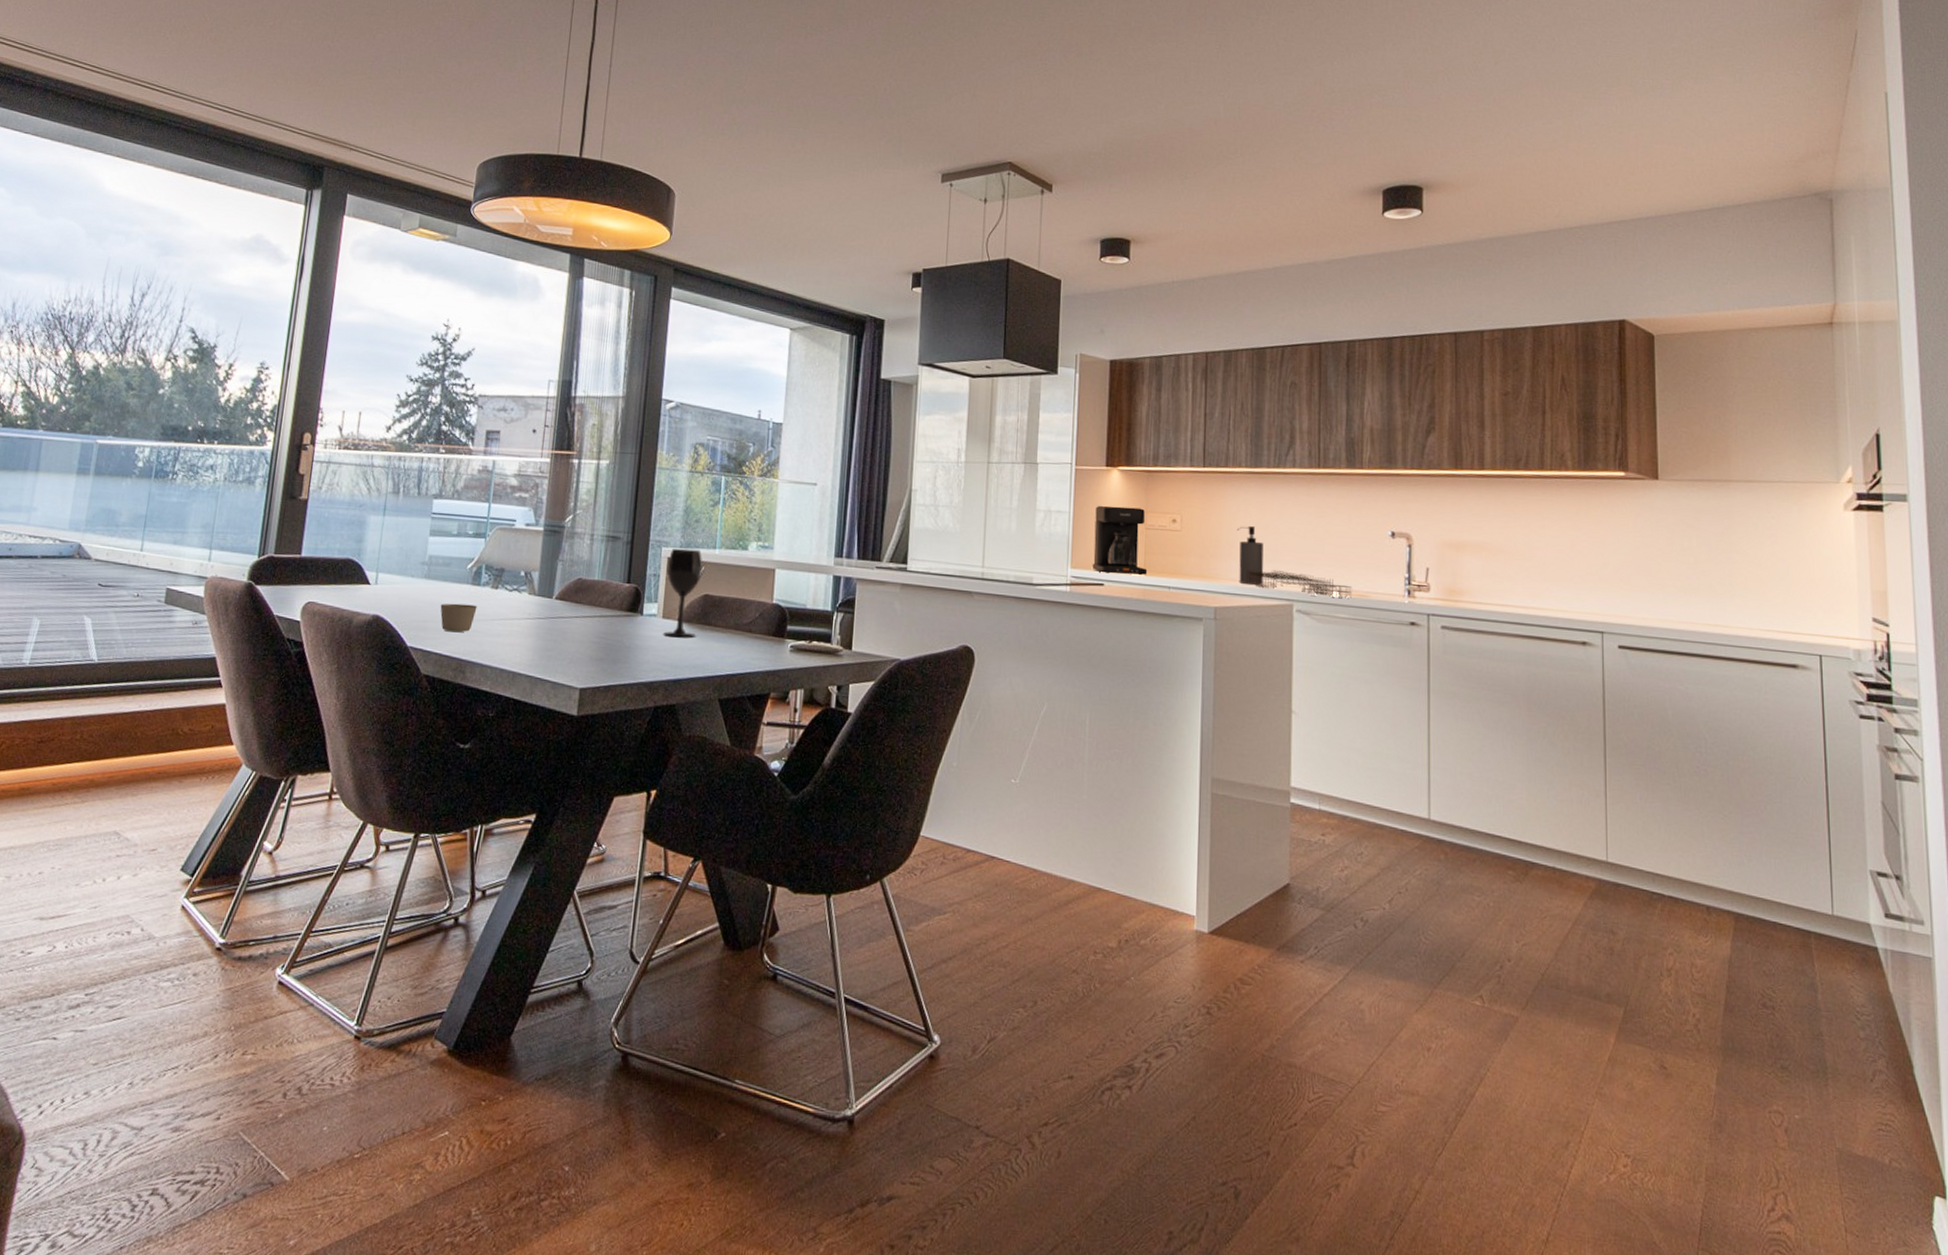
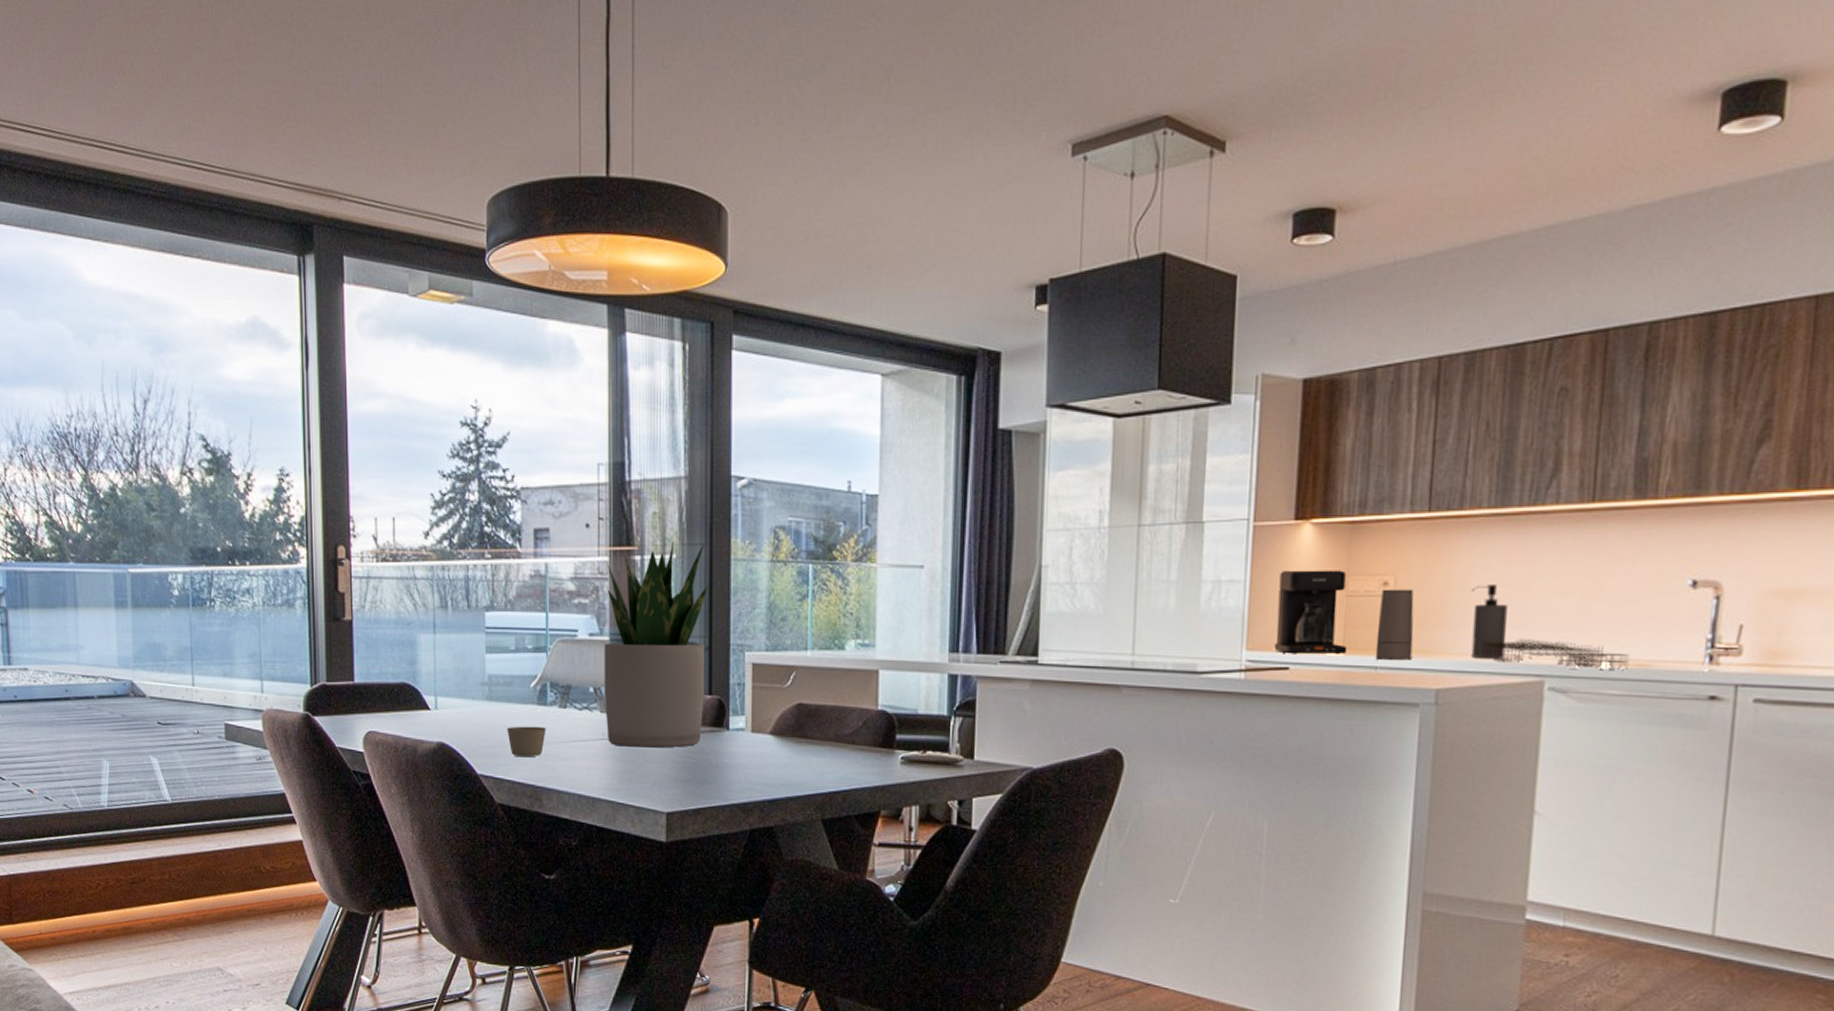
planter: none [532,450,634,629] -> present [604,542,708,748]
wine glass: present [663,548,703,638] -> none [752,652,794,753]
canister: none [1168,525,1196,584] -> present [1375,589,1414,662]

